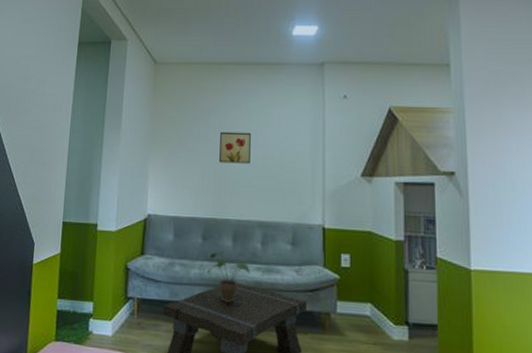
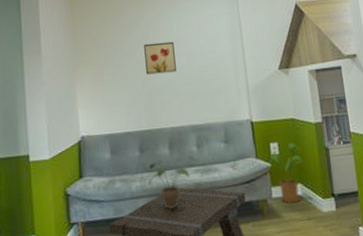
house plant: none [337,257,377,323] -> present [269,143,304,204]

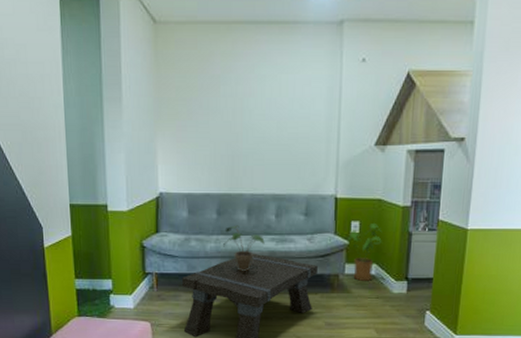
wall art: present [144,41,176,75] -> none [232,102,264,136]

